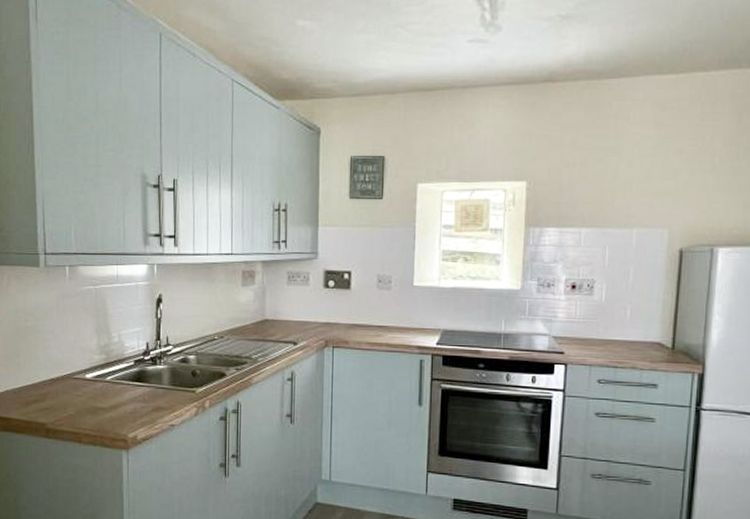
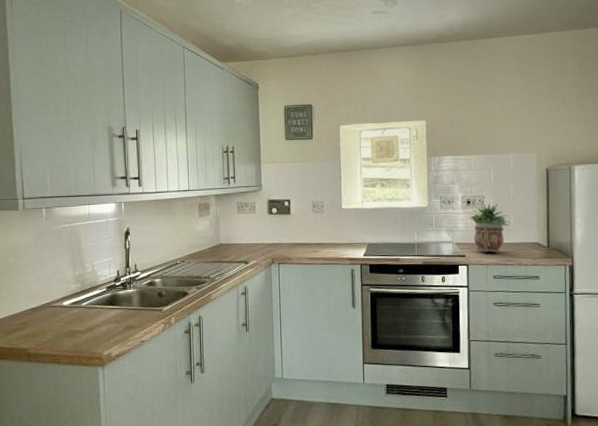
potted plant: none [571,290,626,351] -> present [468,203,510,253]

